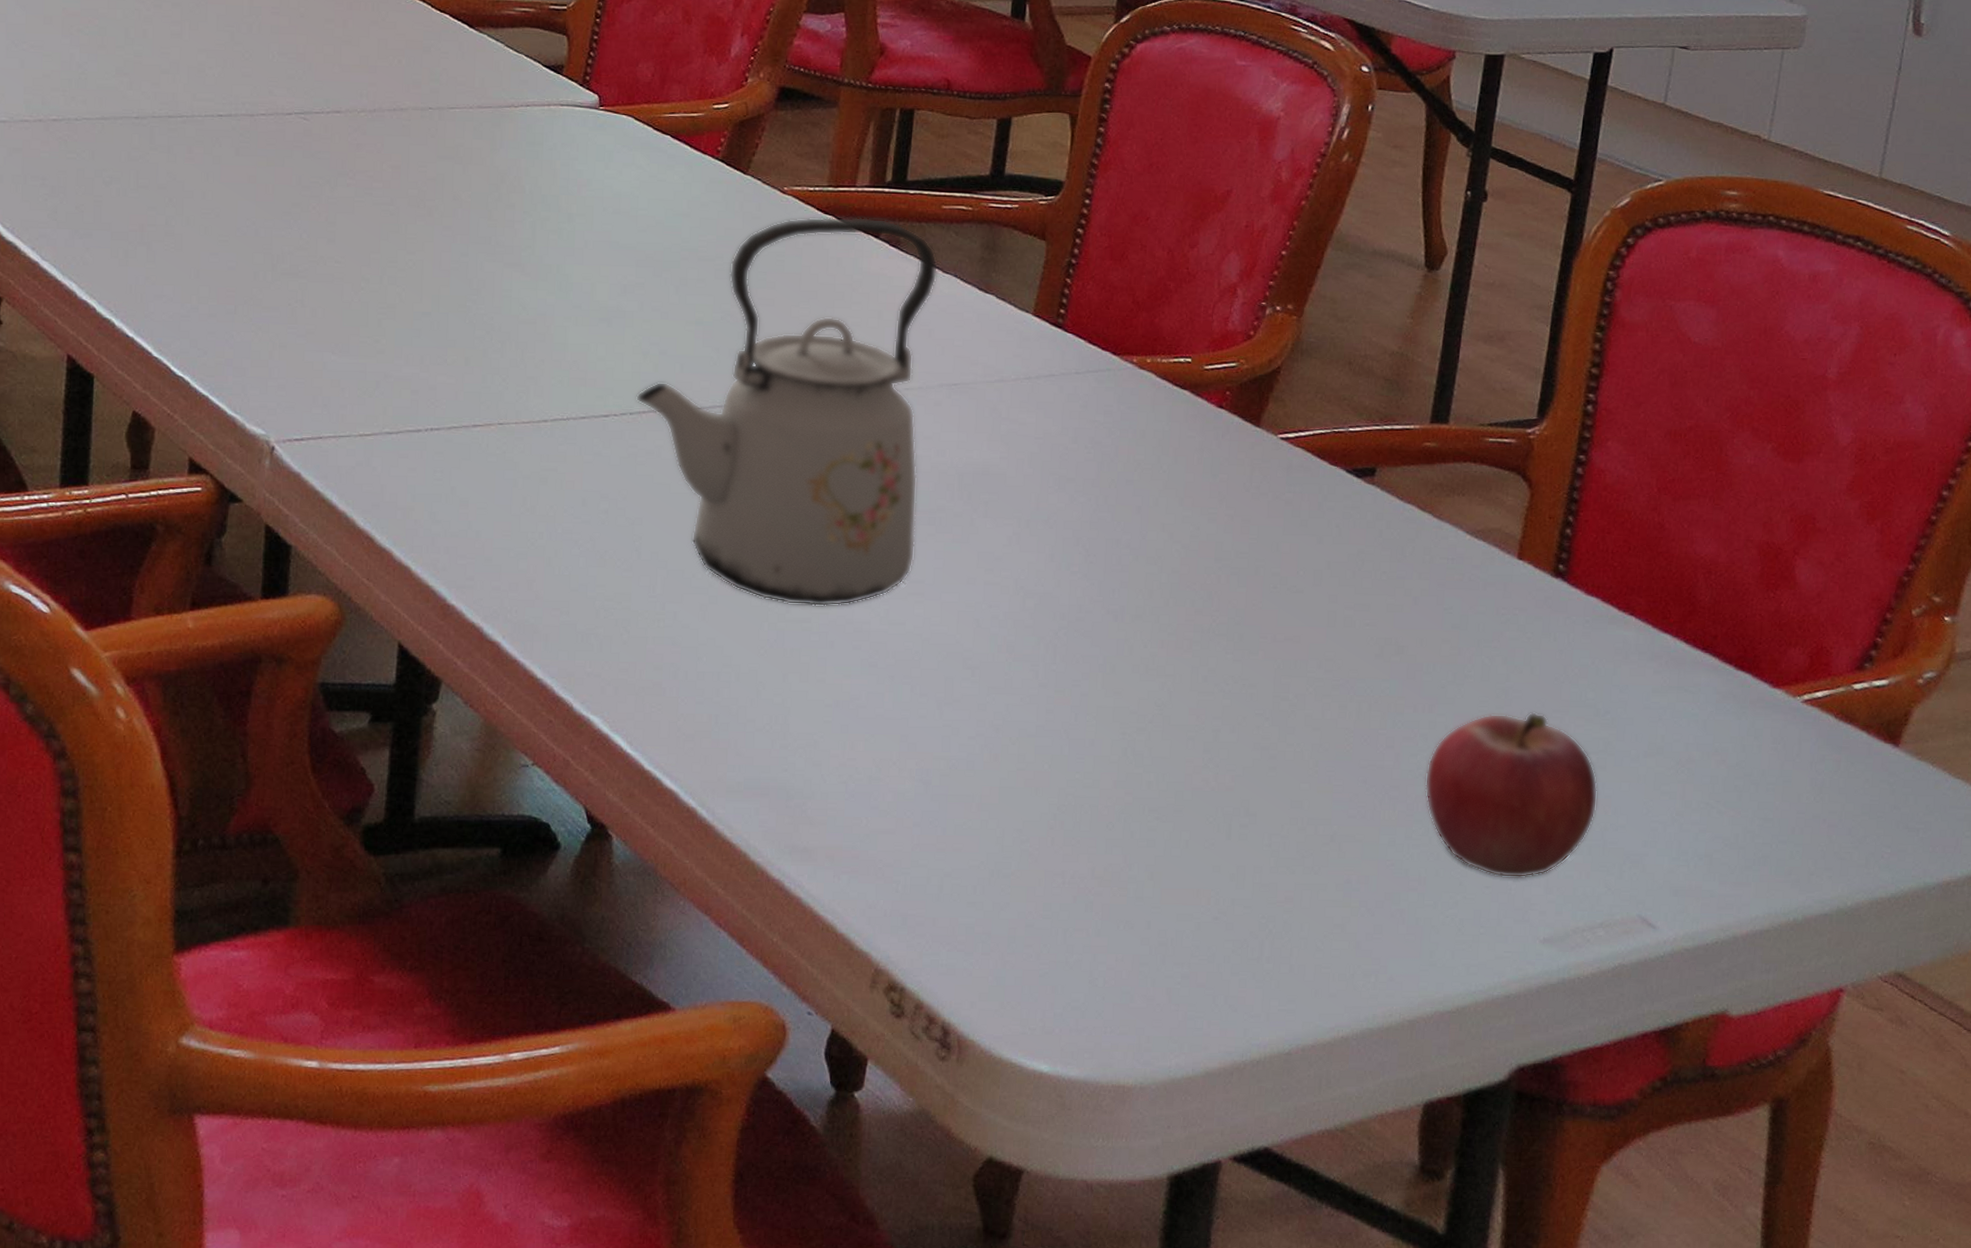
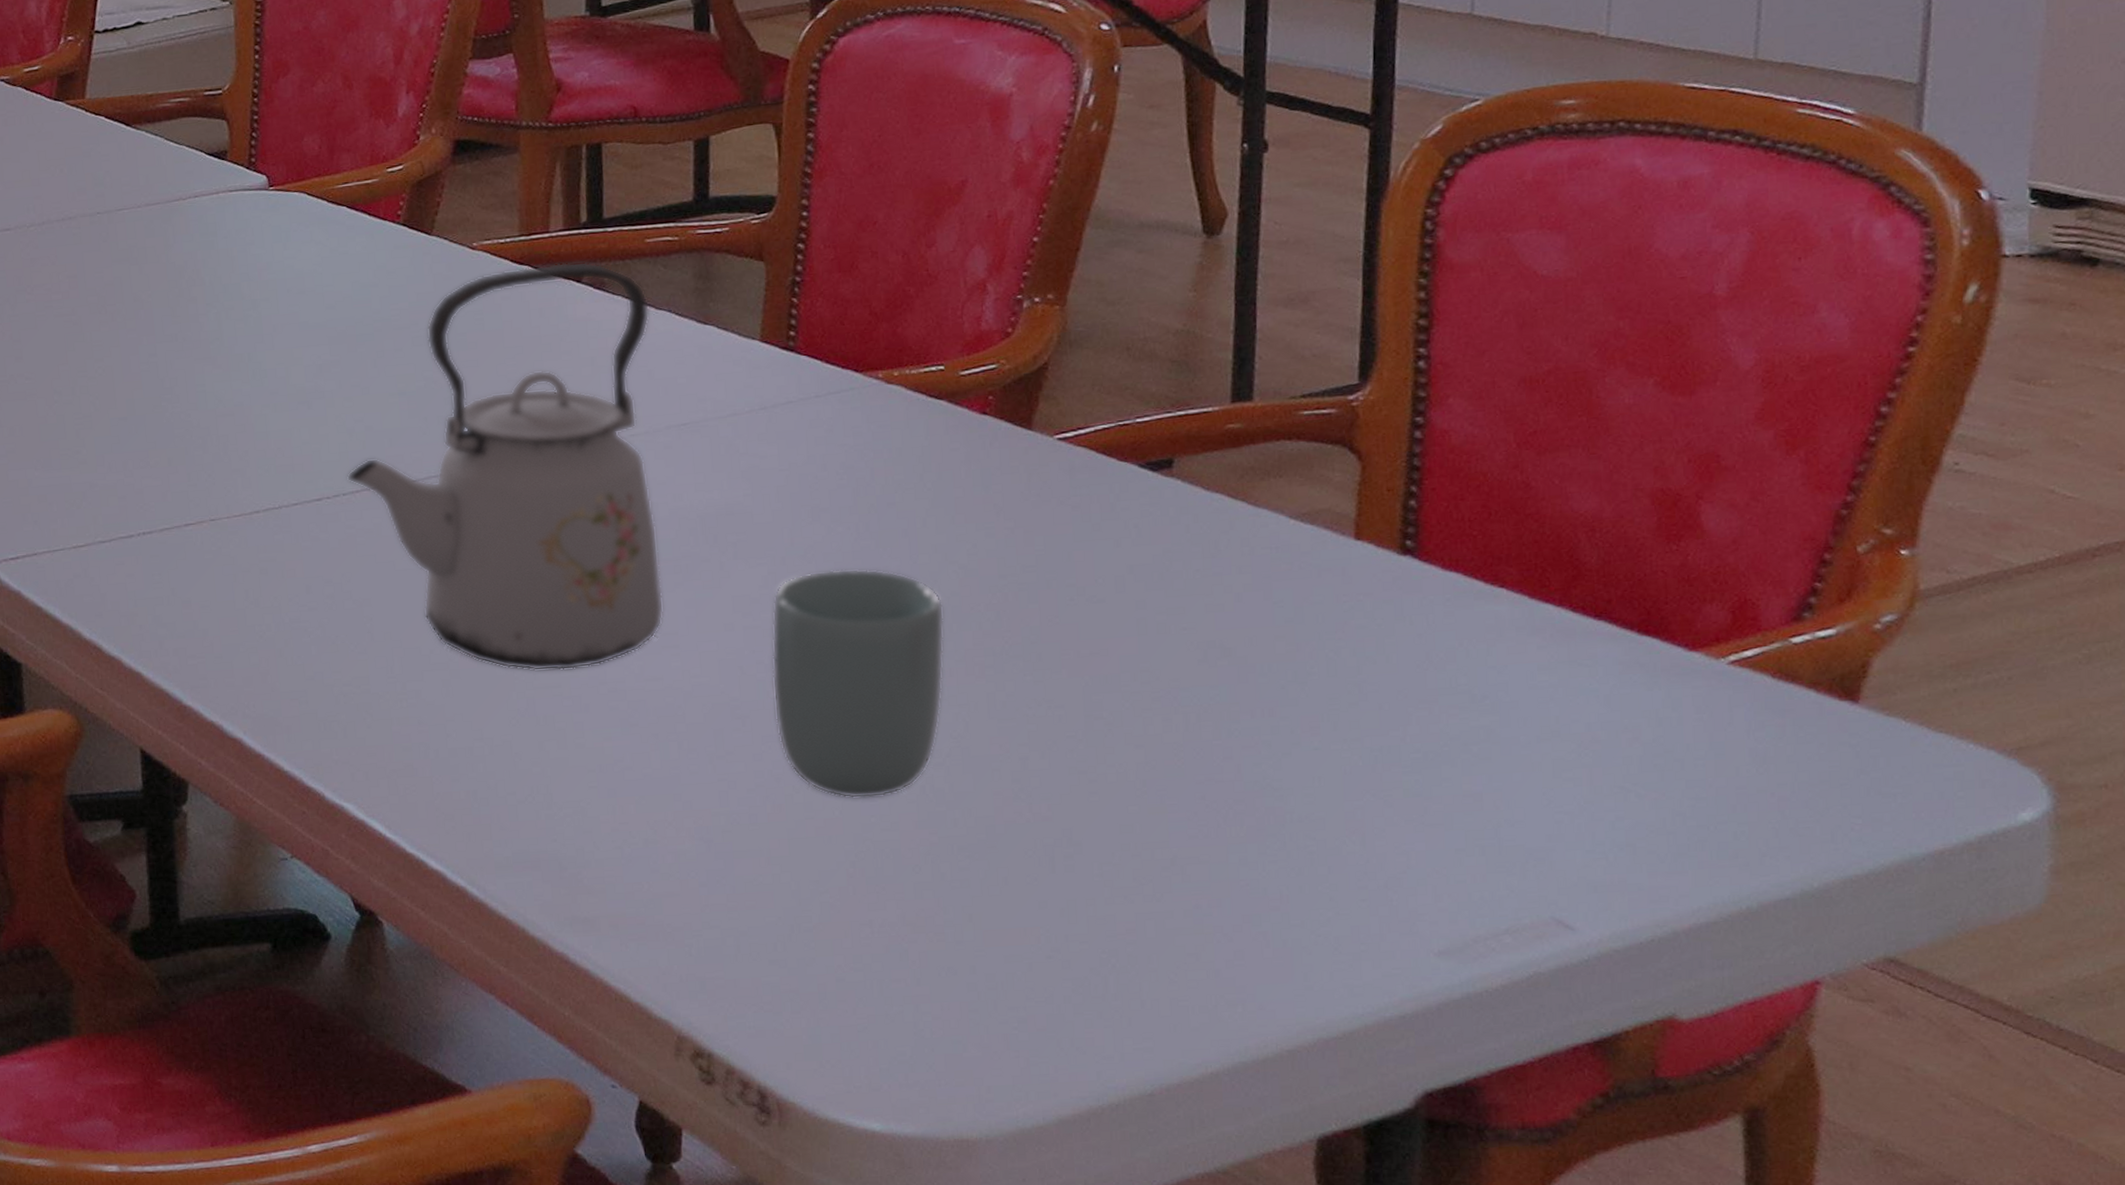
cup: none [1002,536,1164,755] -> present [771,568,945,799]
fruit: present [1424,711,1598,878] -> none [1273,704,1486,889]

